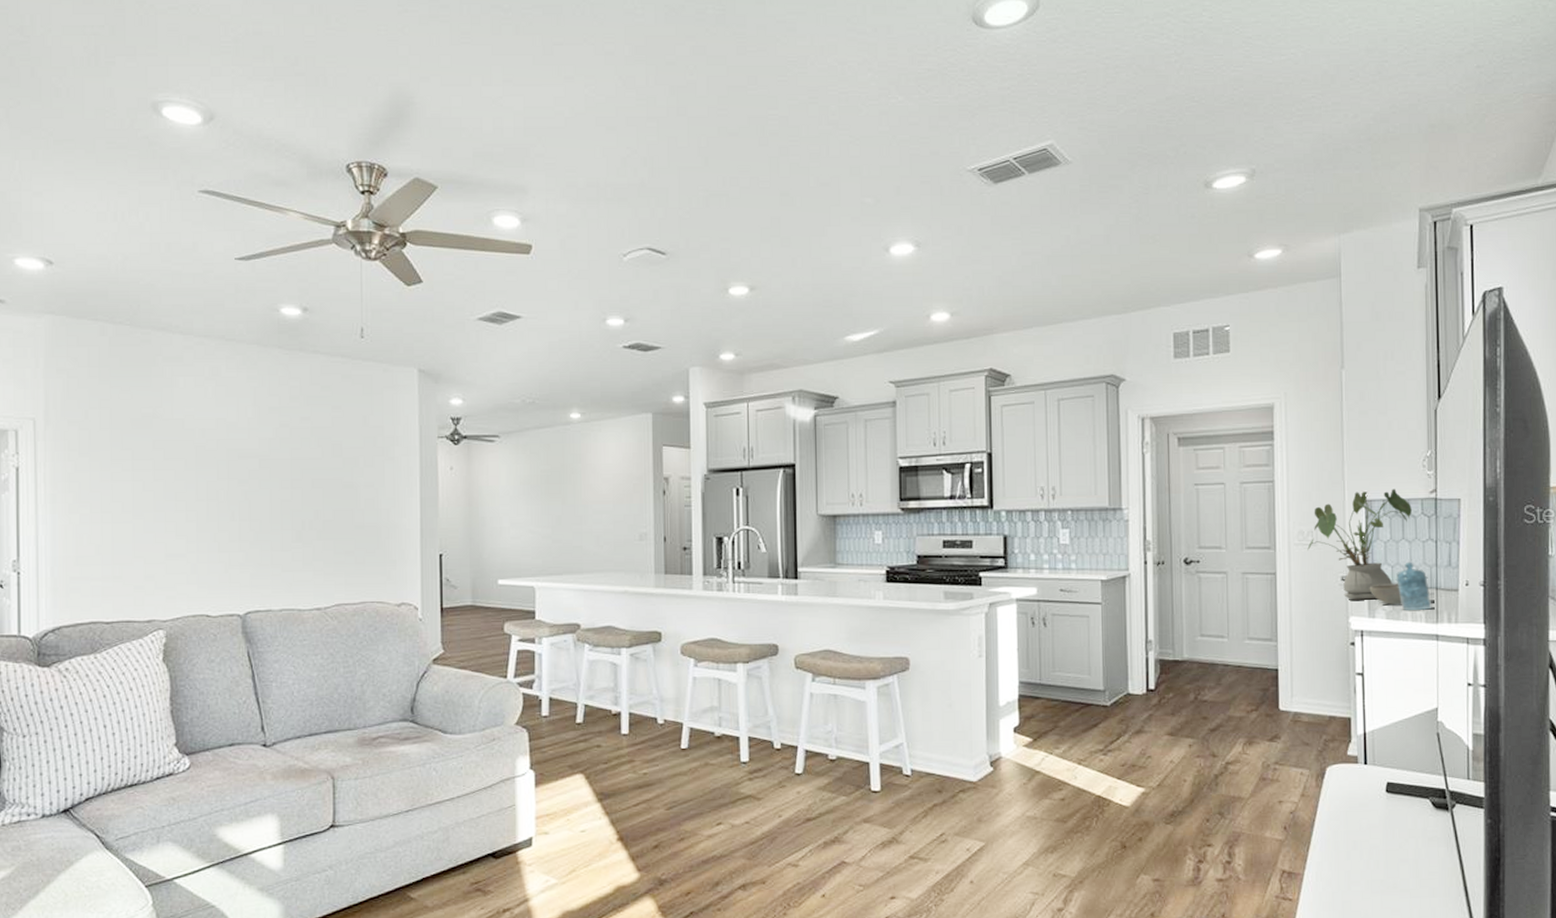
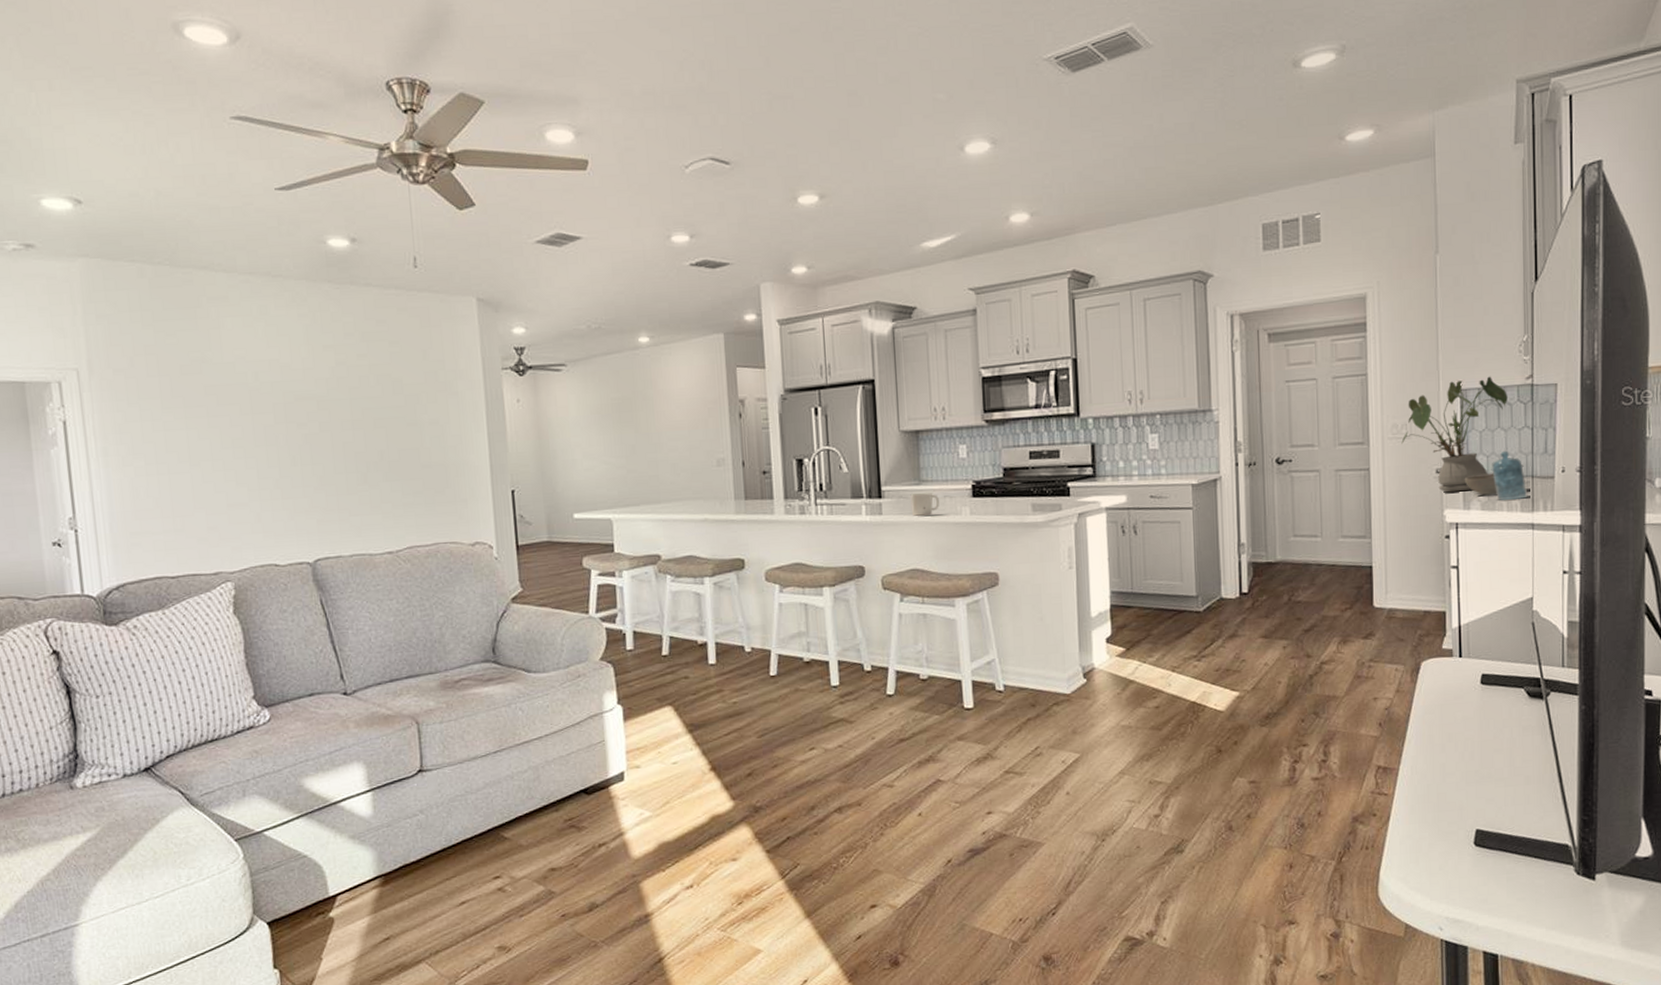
mug: none [826,576,854,598] -> present [910,493,939,516]

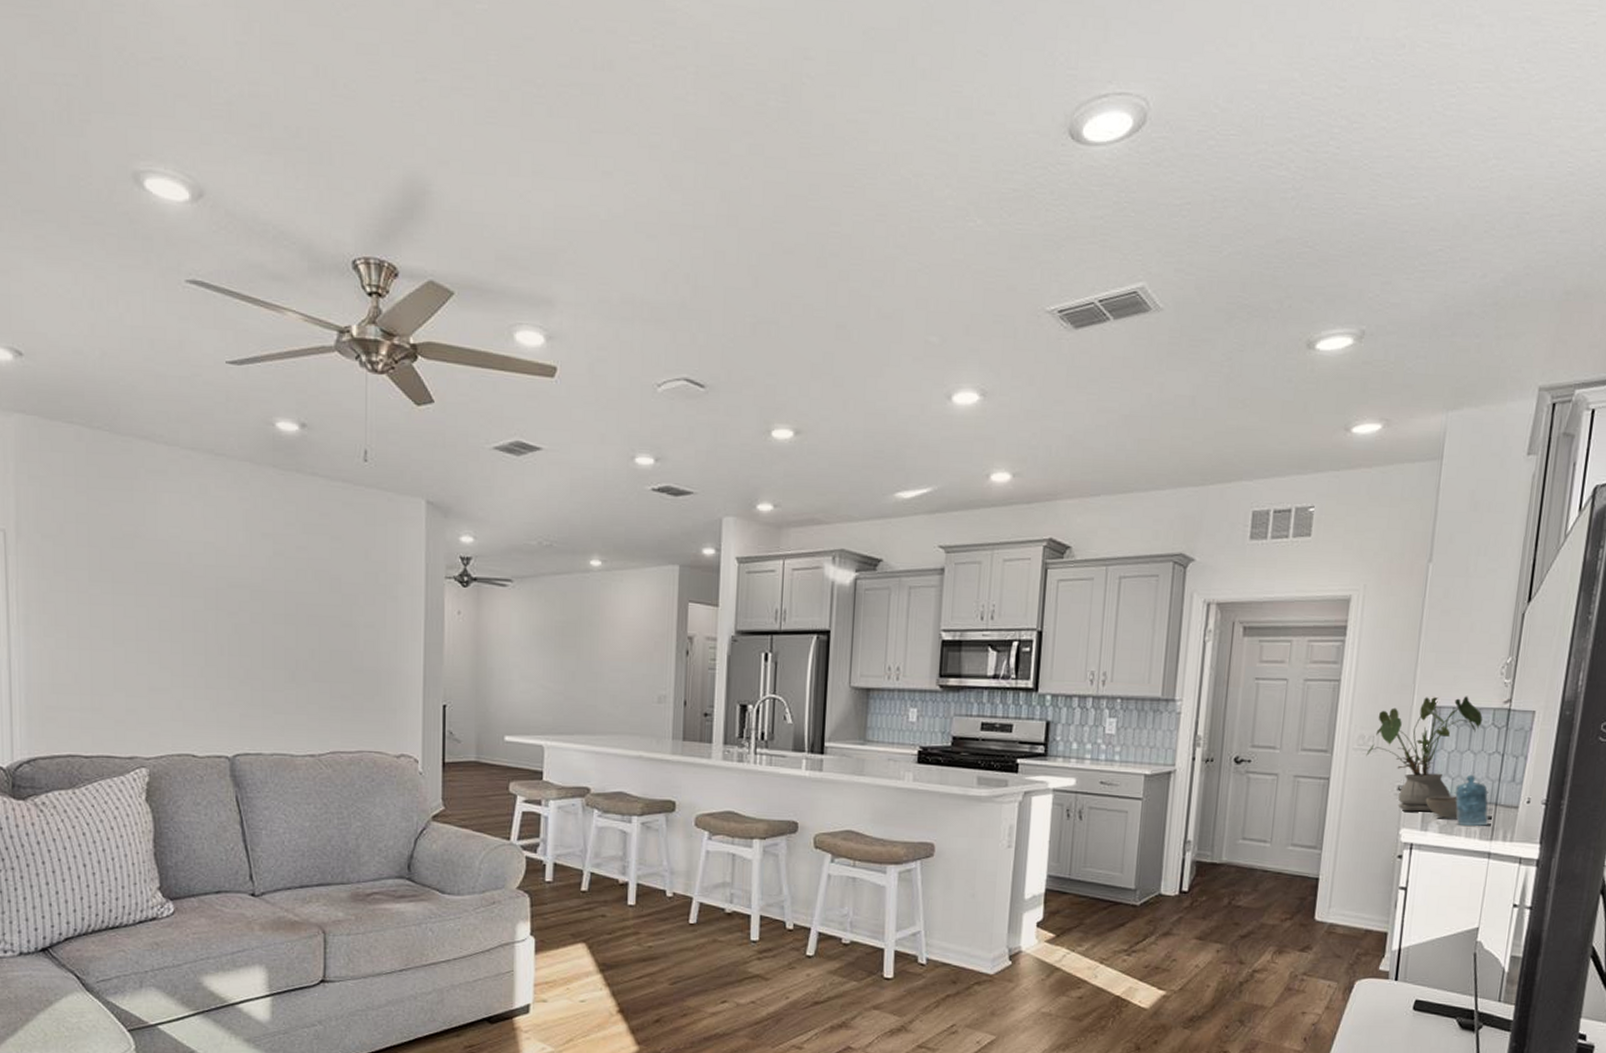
mug: present [910,493,939,516] -> none [852,753,883,777]

